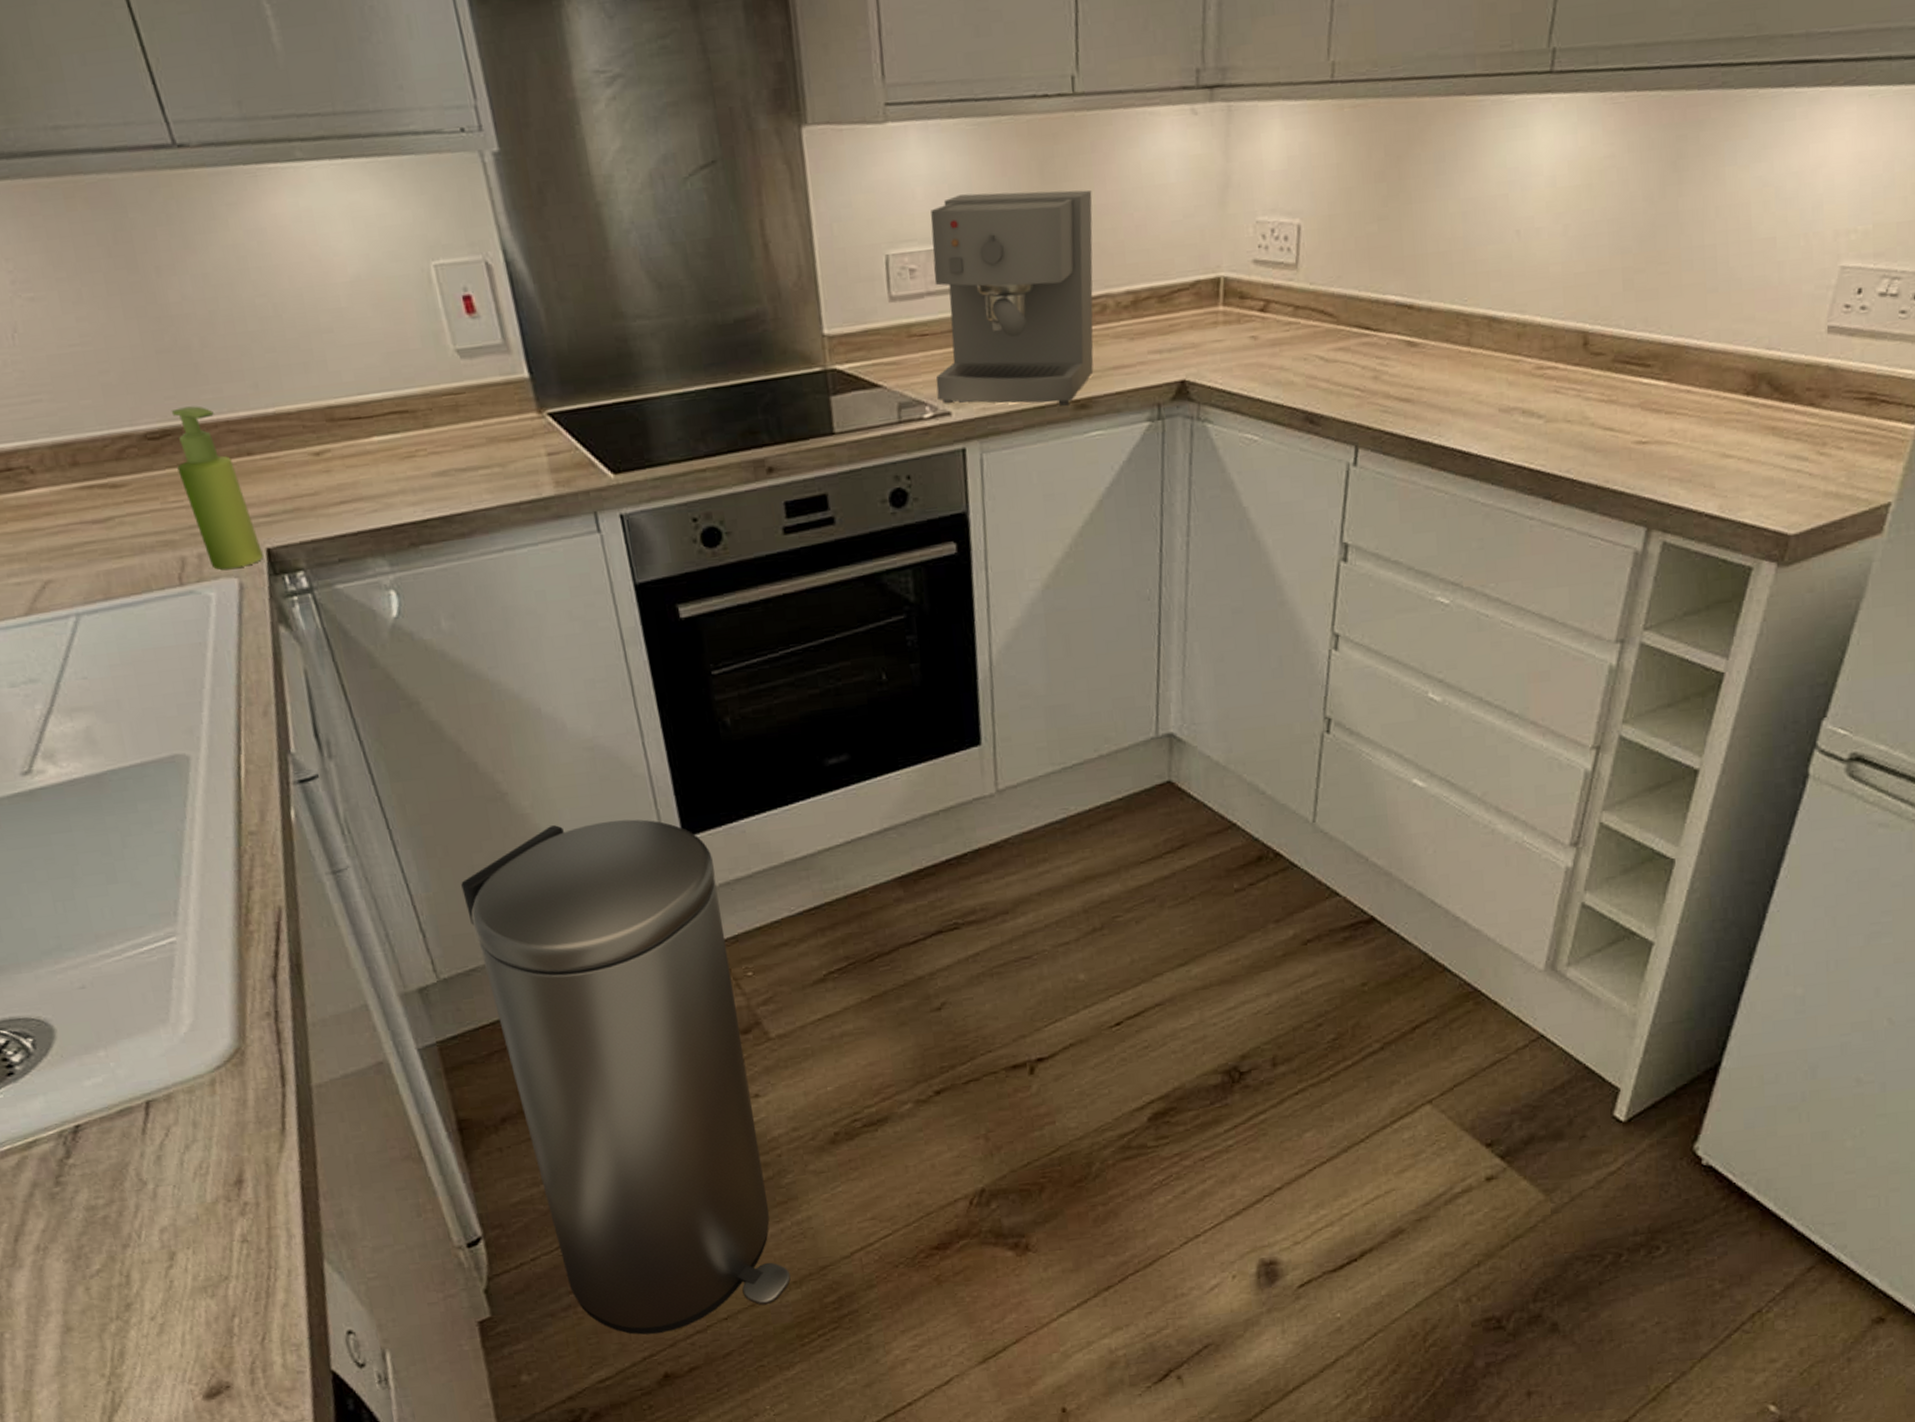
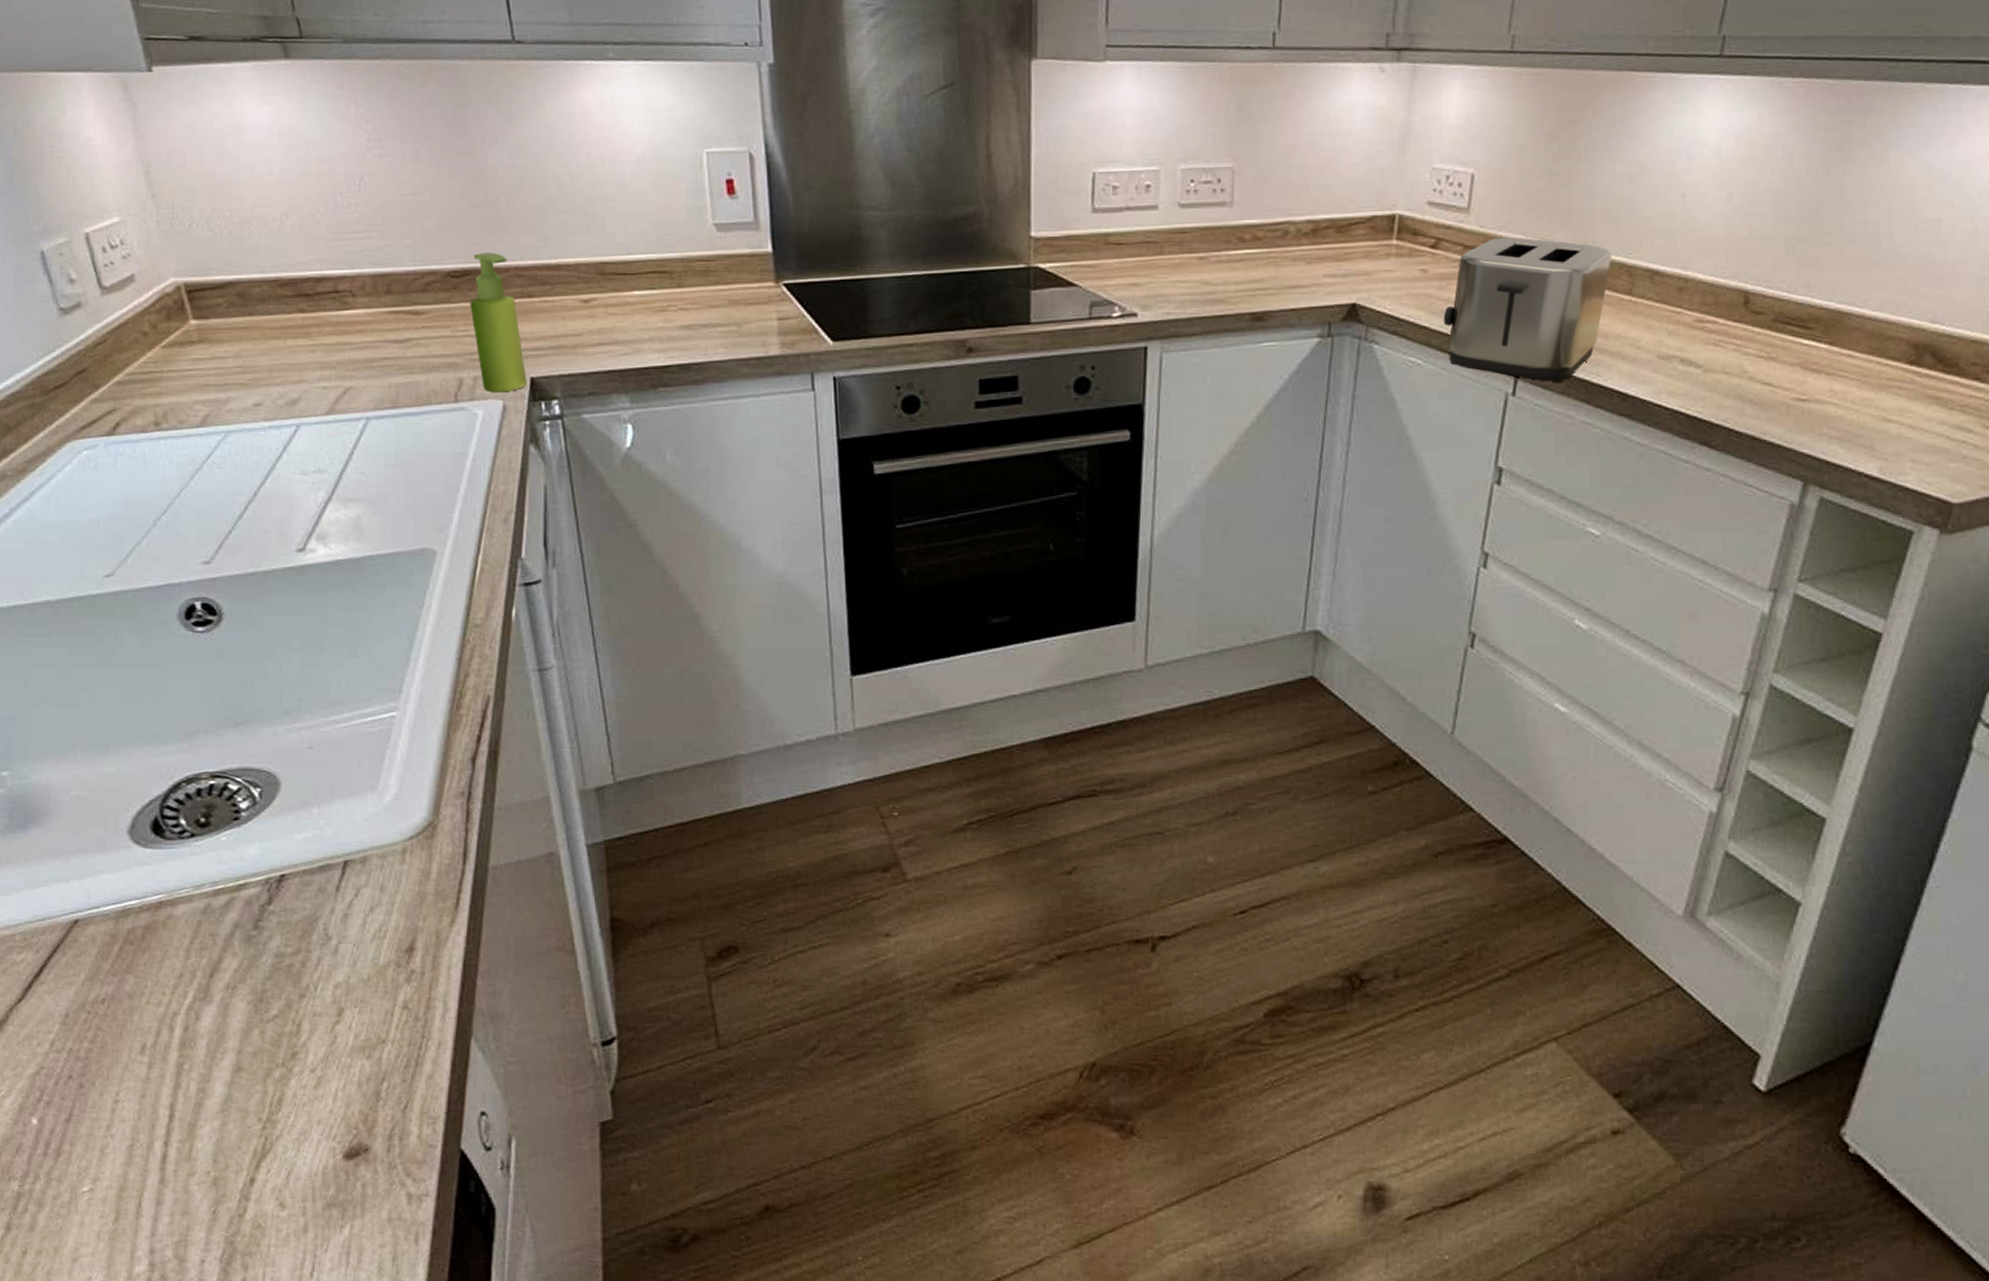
pedal bin: present [461,819,791,1335] -> none [648,651,897,1162]
coffee maker: present [930,189,1094,406] -> none [1126,126,1283,317]
toaster: none [1278,292,1448,448] -> present [1443,237,1612,383]

